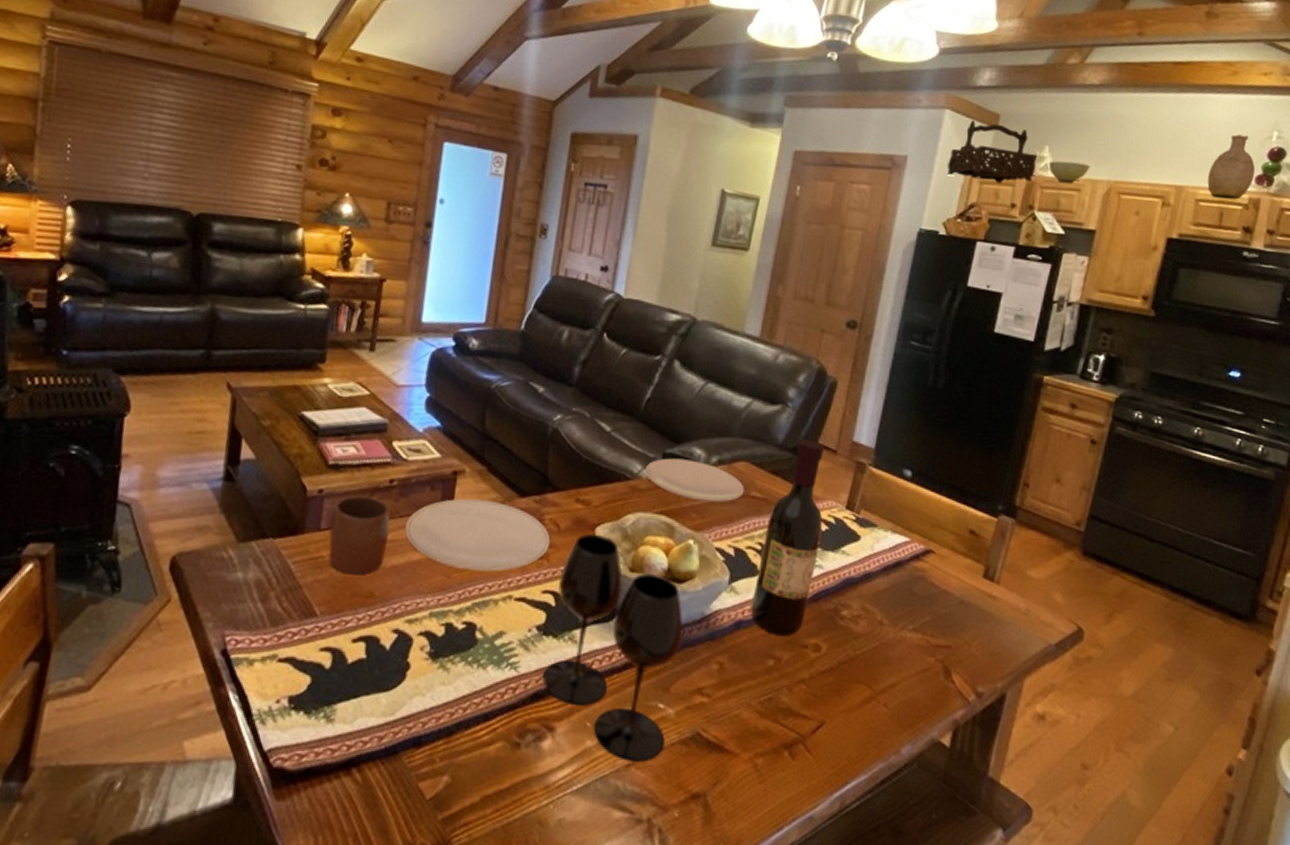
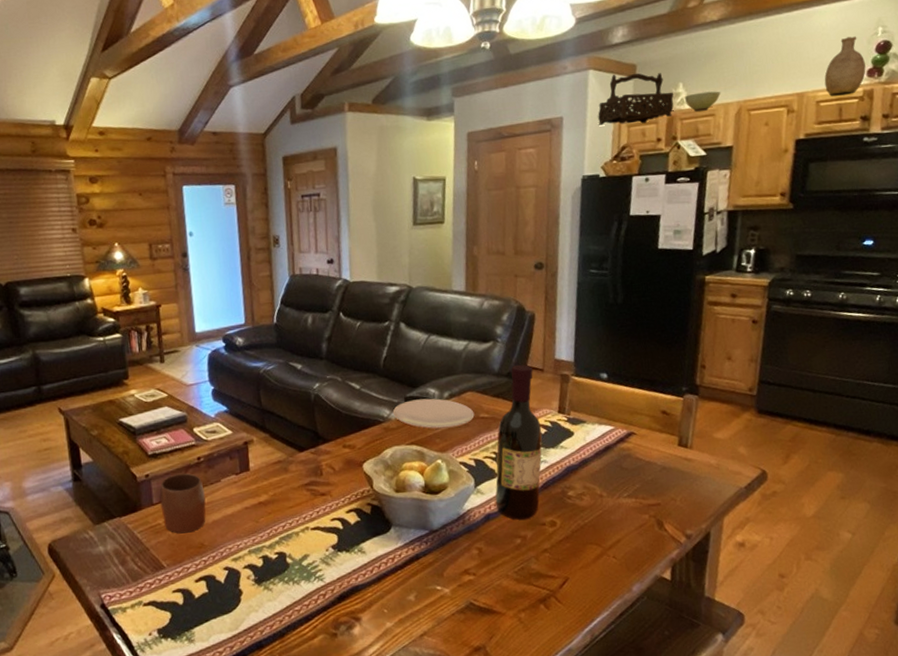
plate: present [405,498,551,573] -> none [216,459,330,515]
wine glass: present [541,533,683,762] -> none [342,468,447,632]

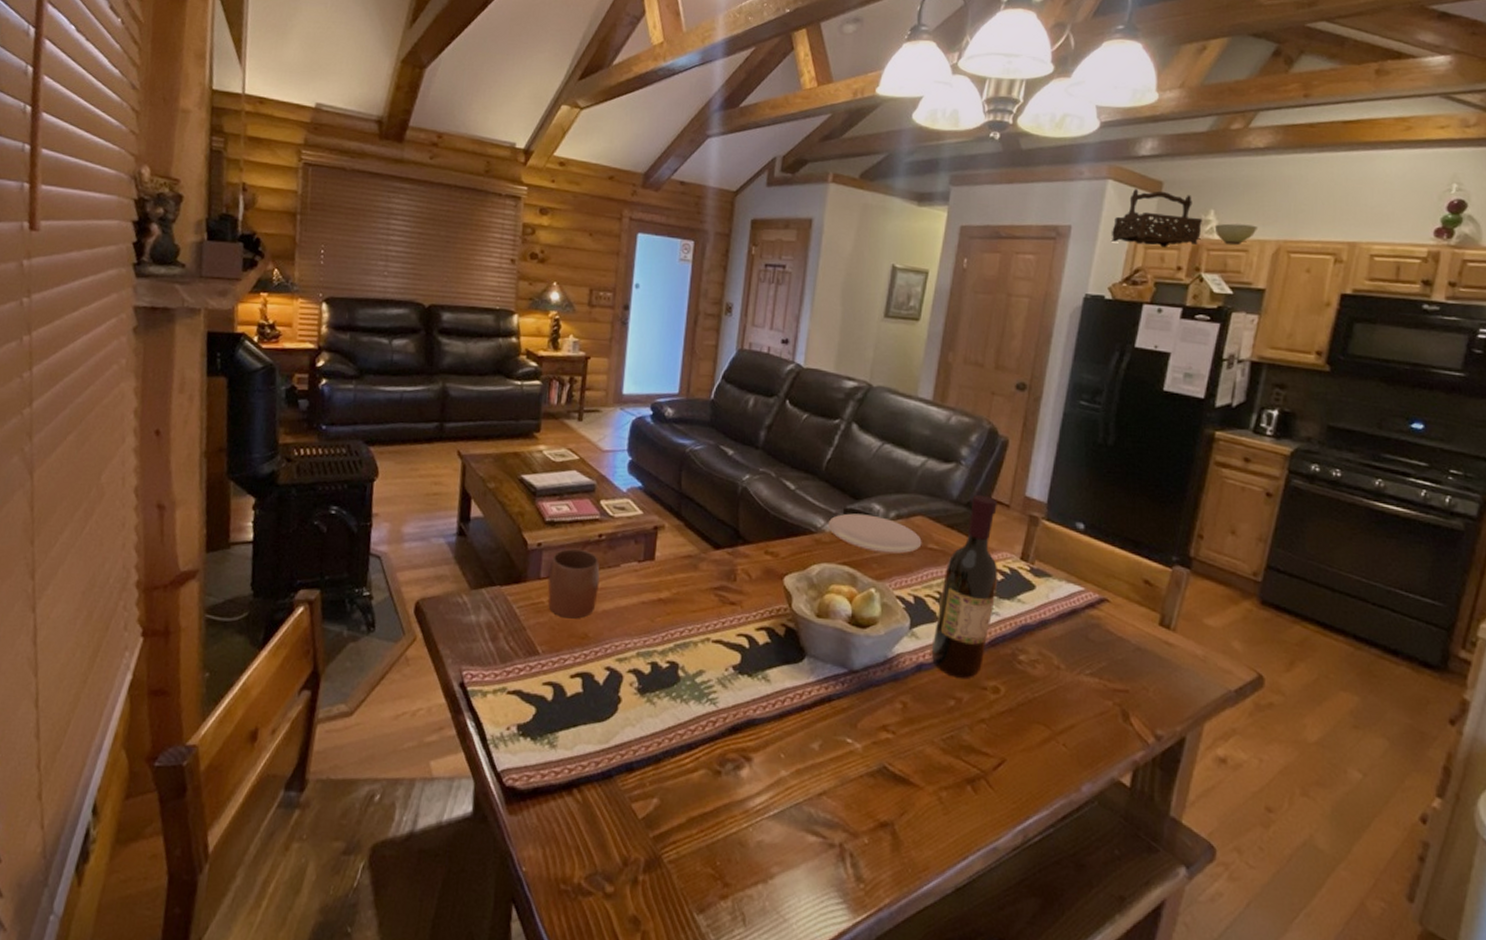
decorative vase: present [824,36,866,97] -> none [1382,189,1433,254]

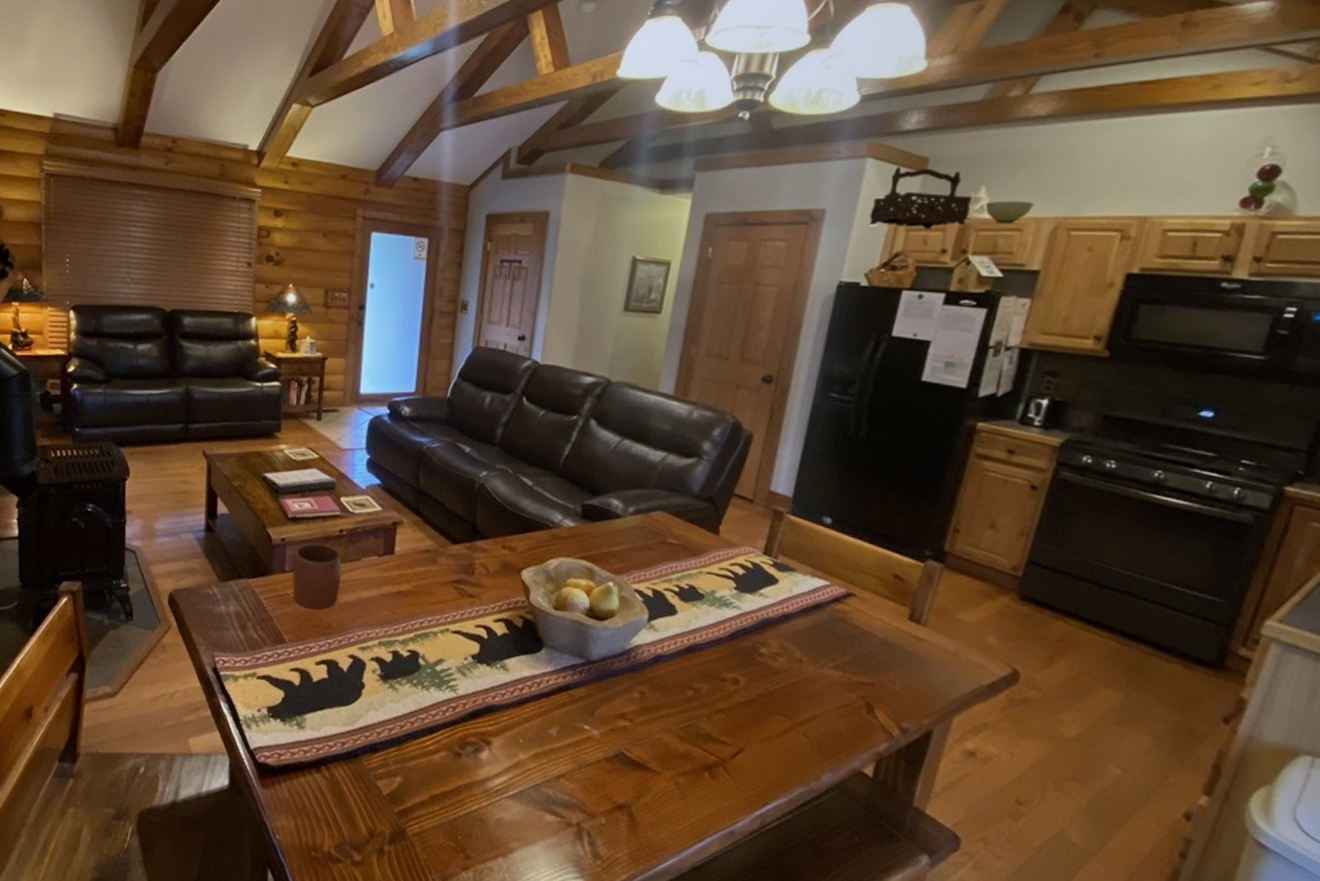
plate: present [827,513,922,555] -> none [565,508,661,549]
wine bottle: present [931,494,999,678] -> none [669,489,740,670]

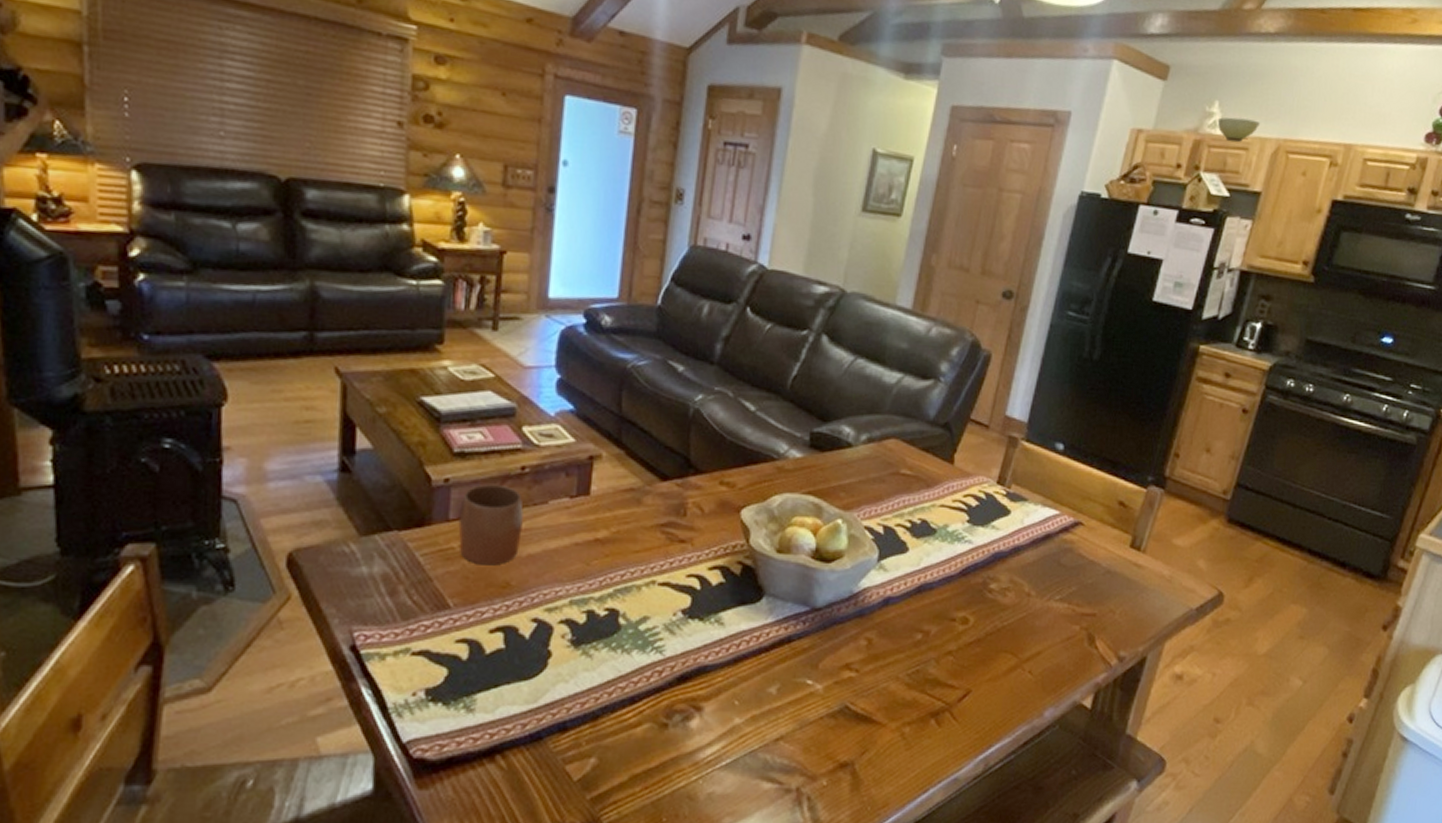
decorative basket: present [868,167,973,229] -> none [1111,72,1207,142]

